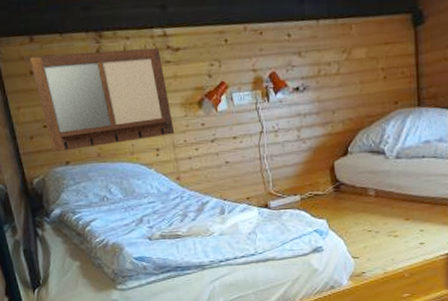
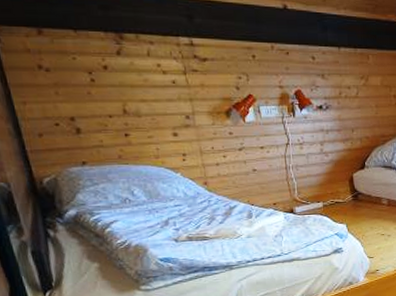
writing board: present [29,47,175,152] -> none [37,50,202,151]

